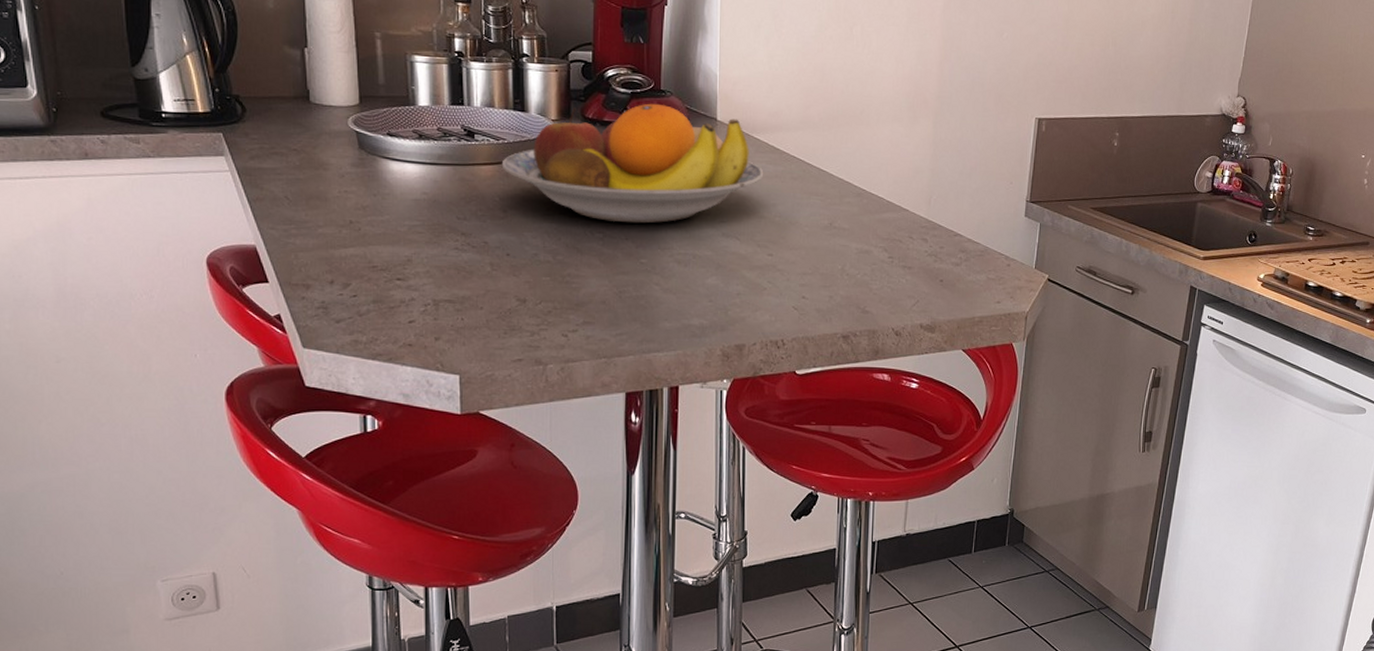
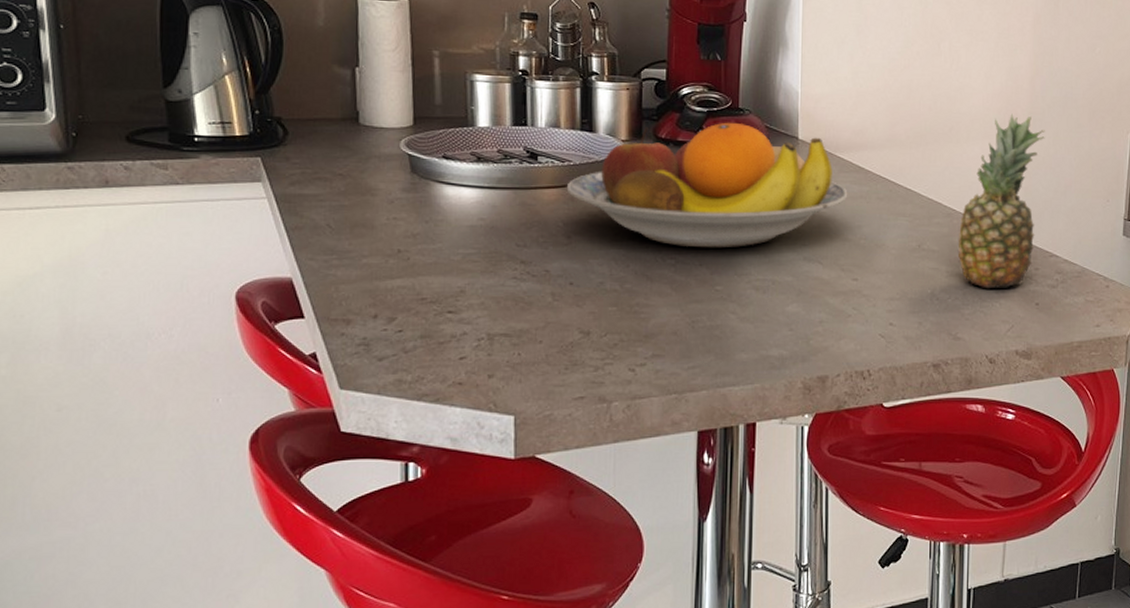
fruit: none [867,97,952,265] -> present [957,113,1045,288]

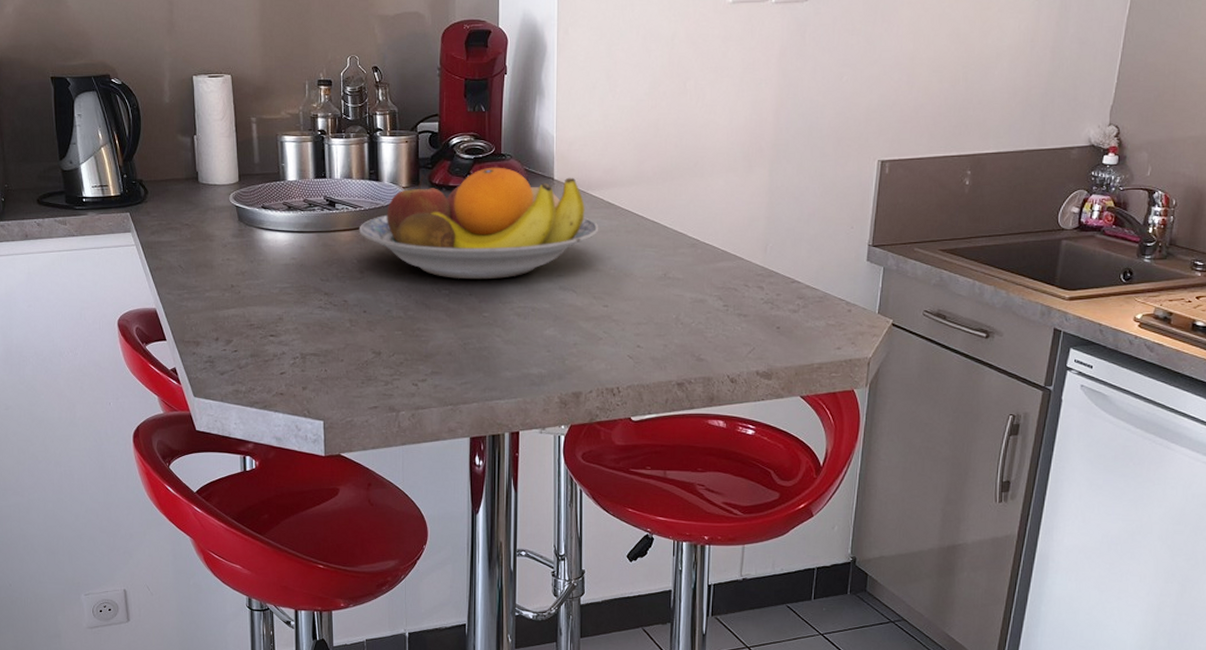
fruit: present [957,113,1045,288] -> none [701,146,789,313]

